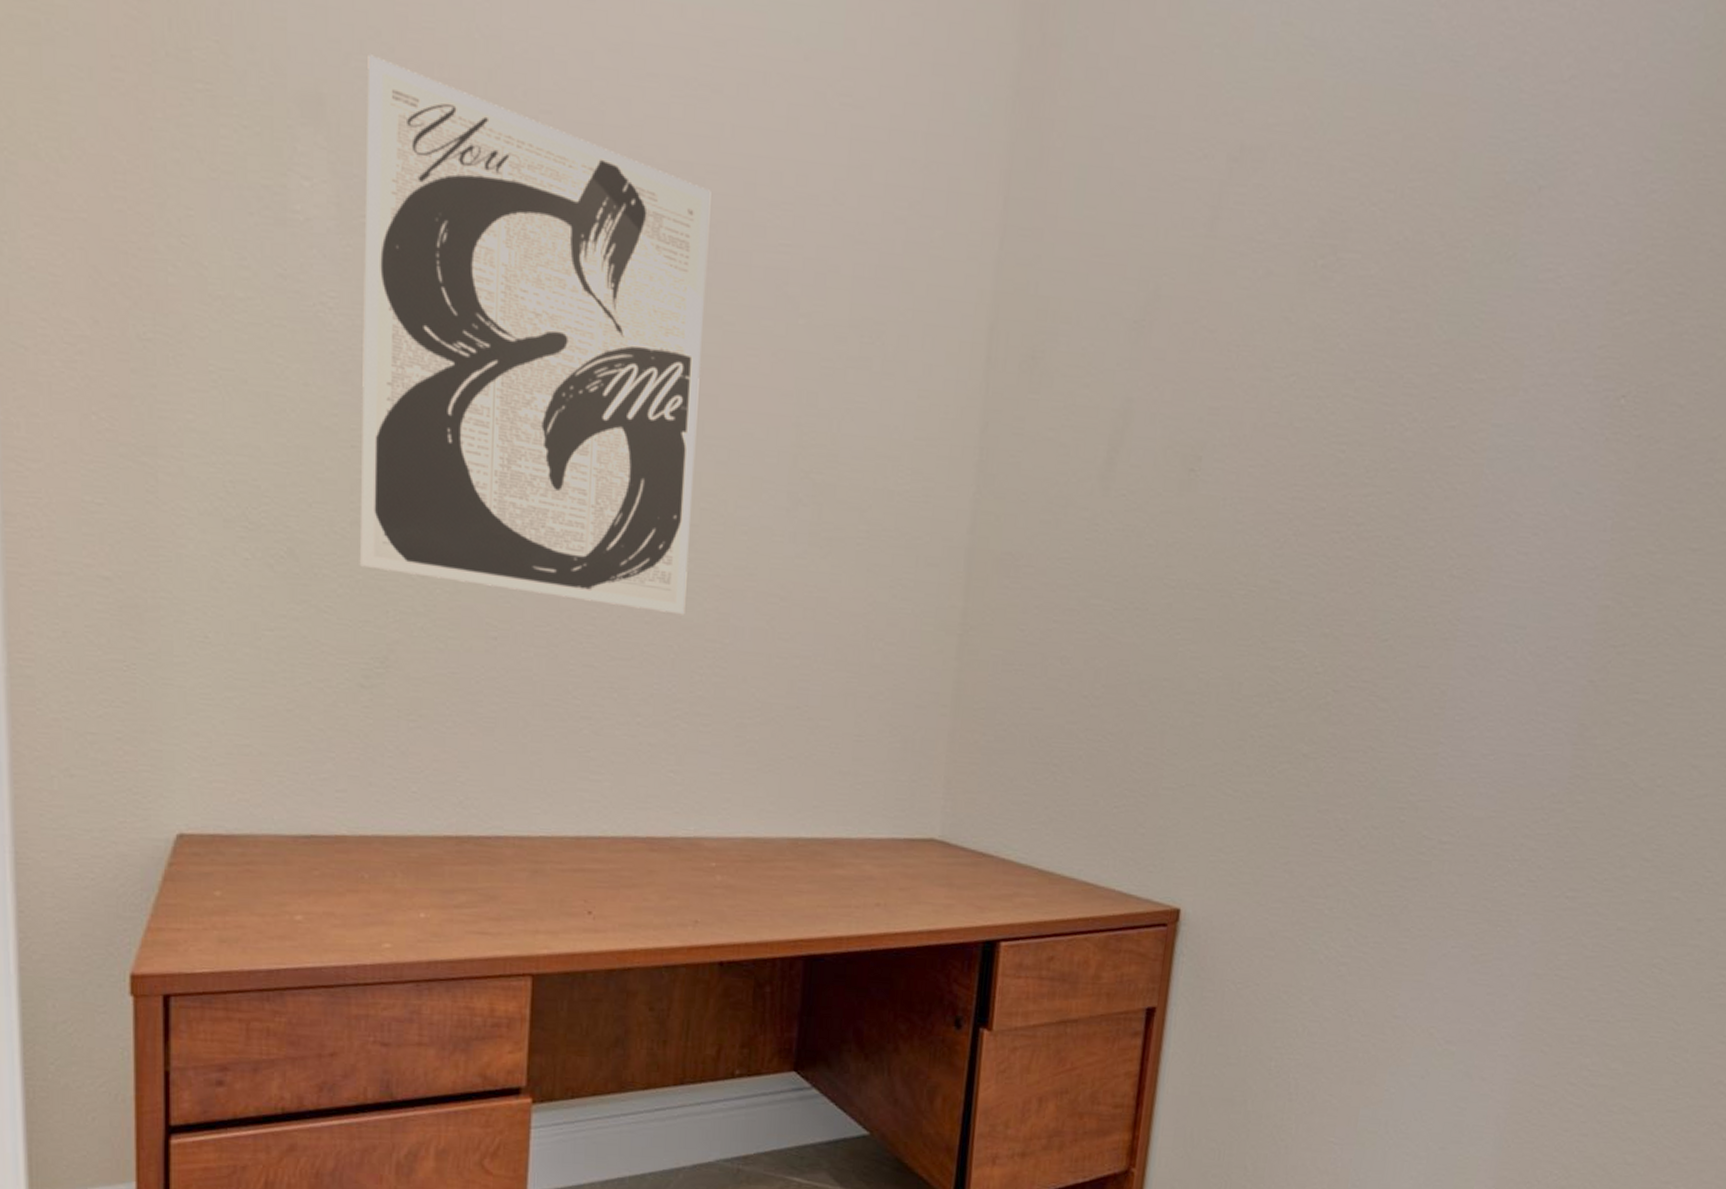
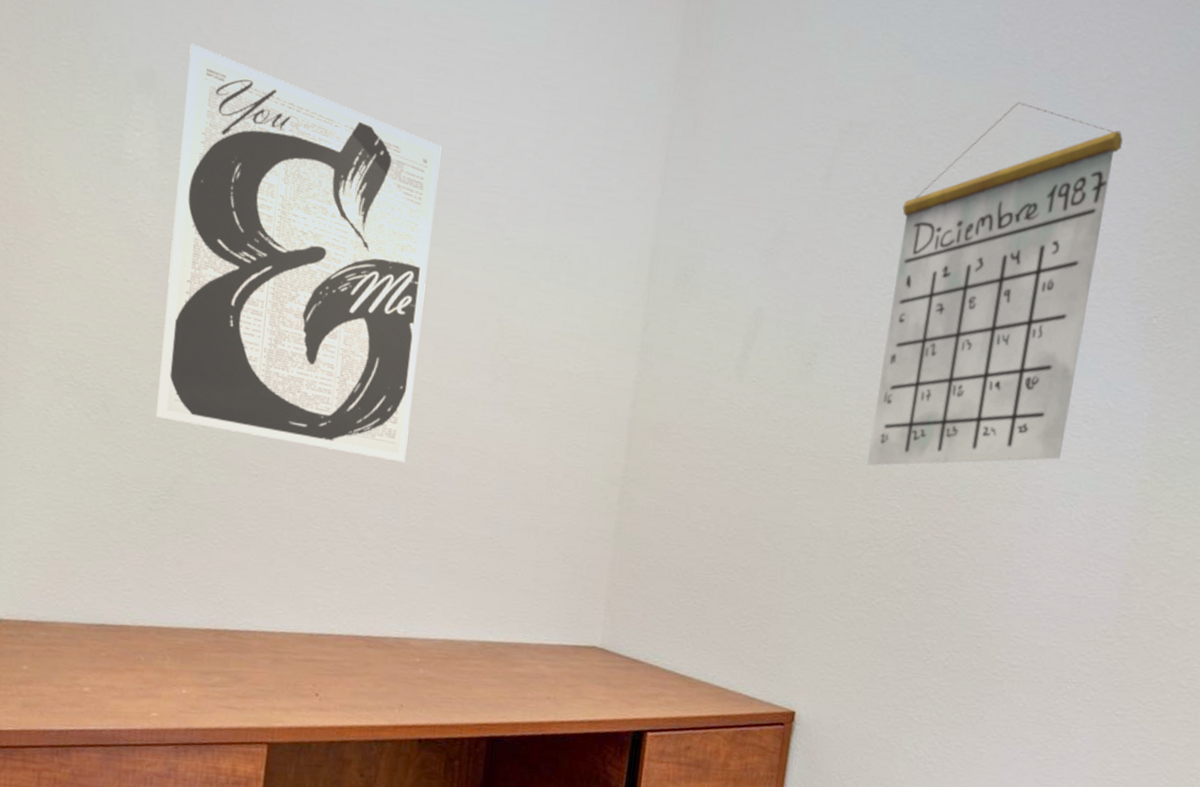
calendar: none [1265,113,1588,599] -> present [867,101,1123,466]

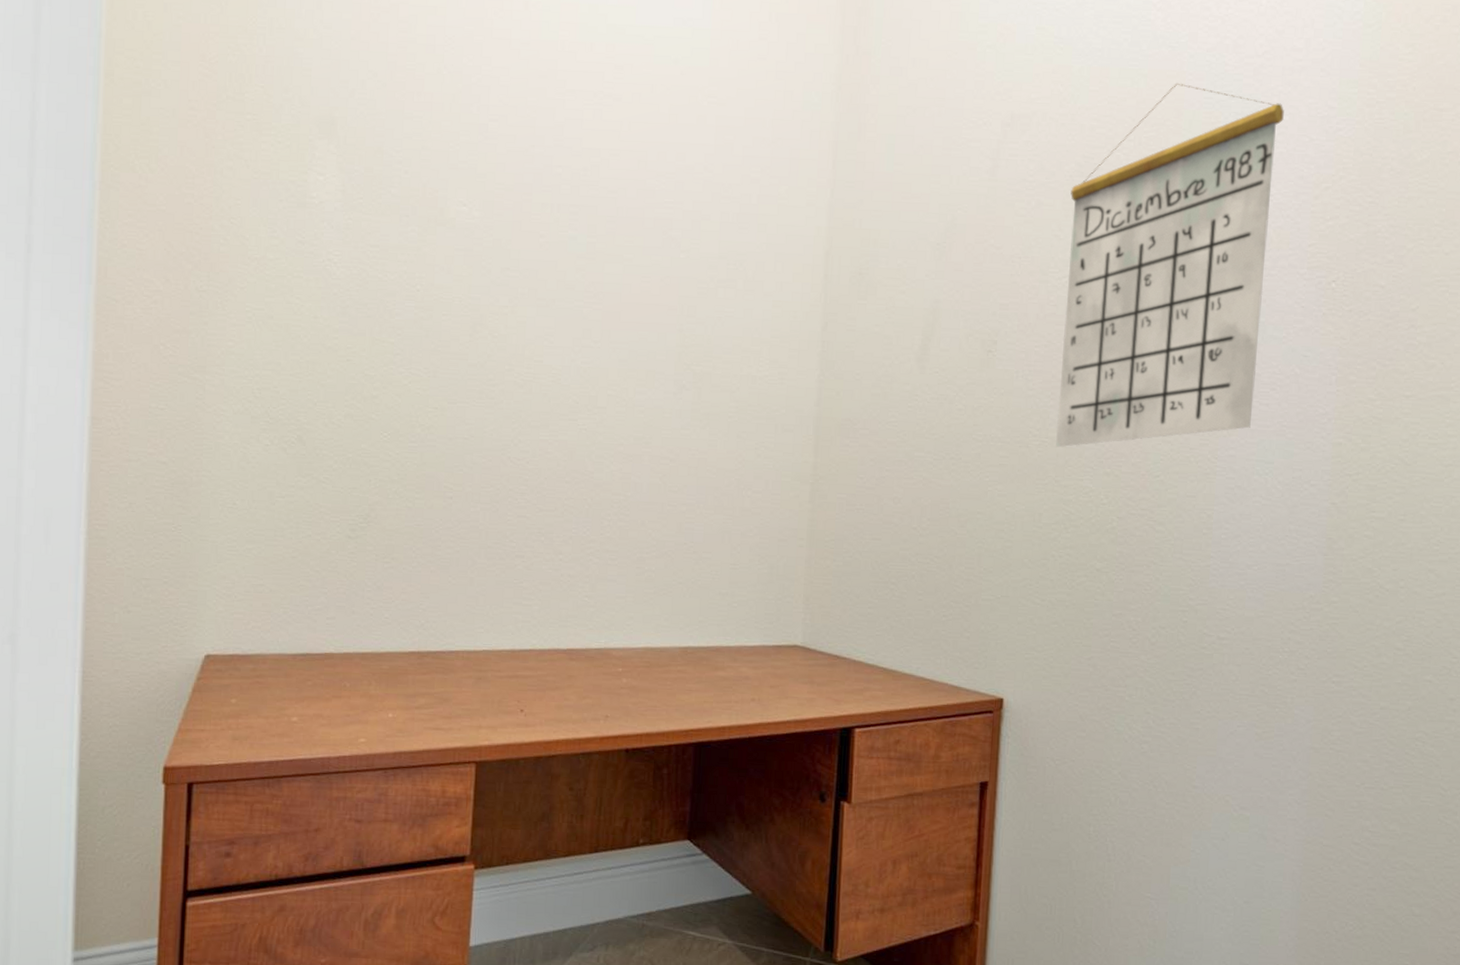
wall art: present [155,43,442,463] -> none [350,89,614,476]

